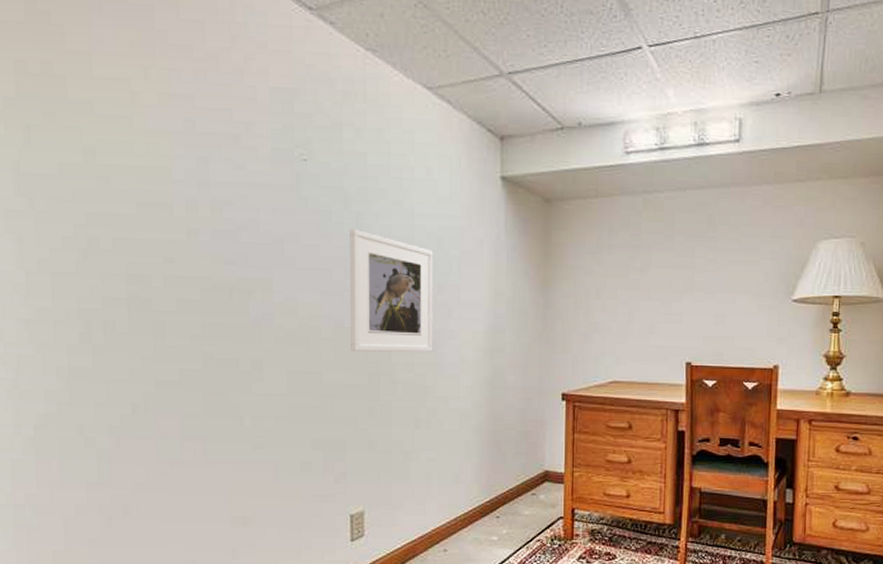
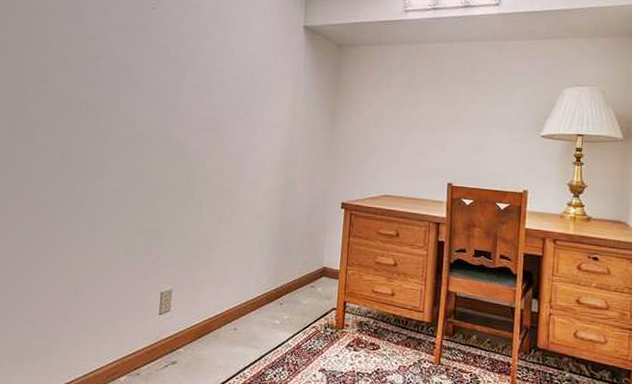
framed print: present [350,228,433,353] -> none [174,61,246,162]

